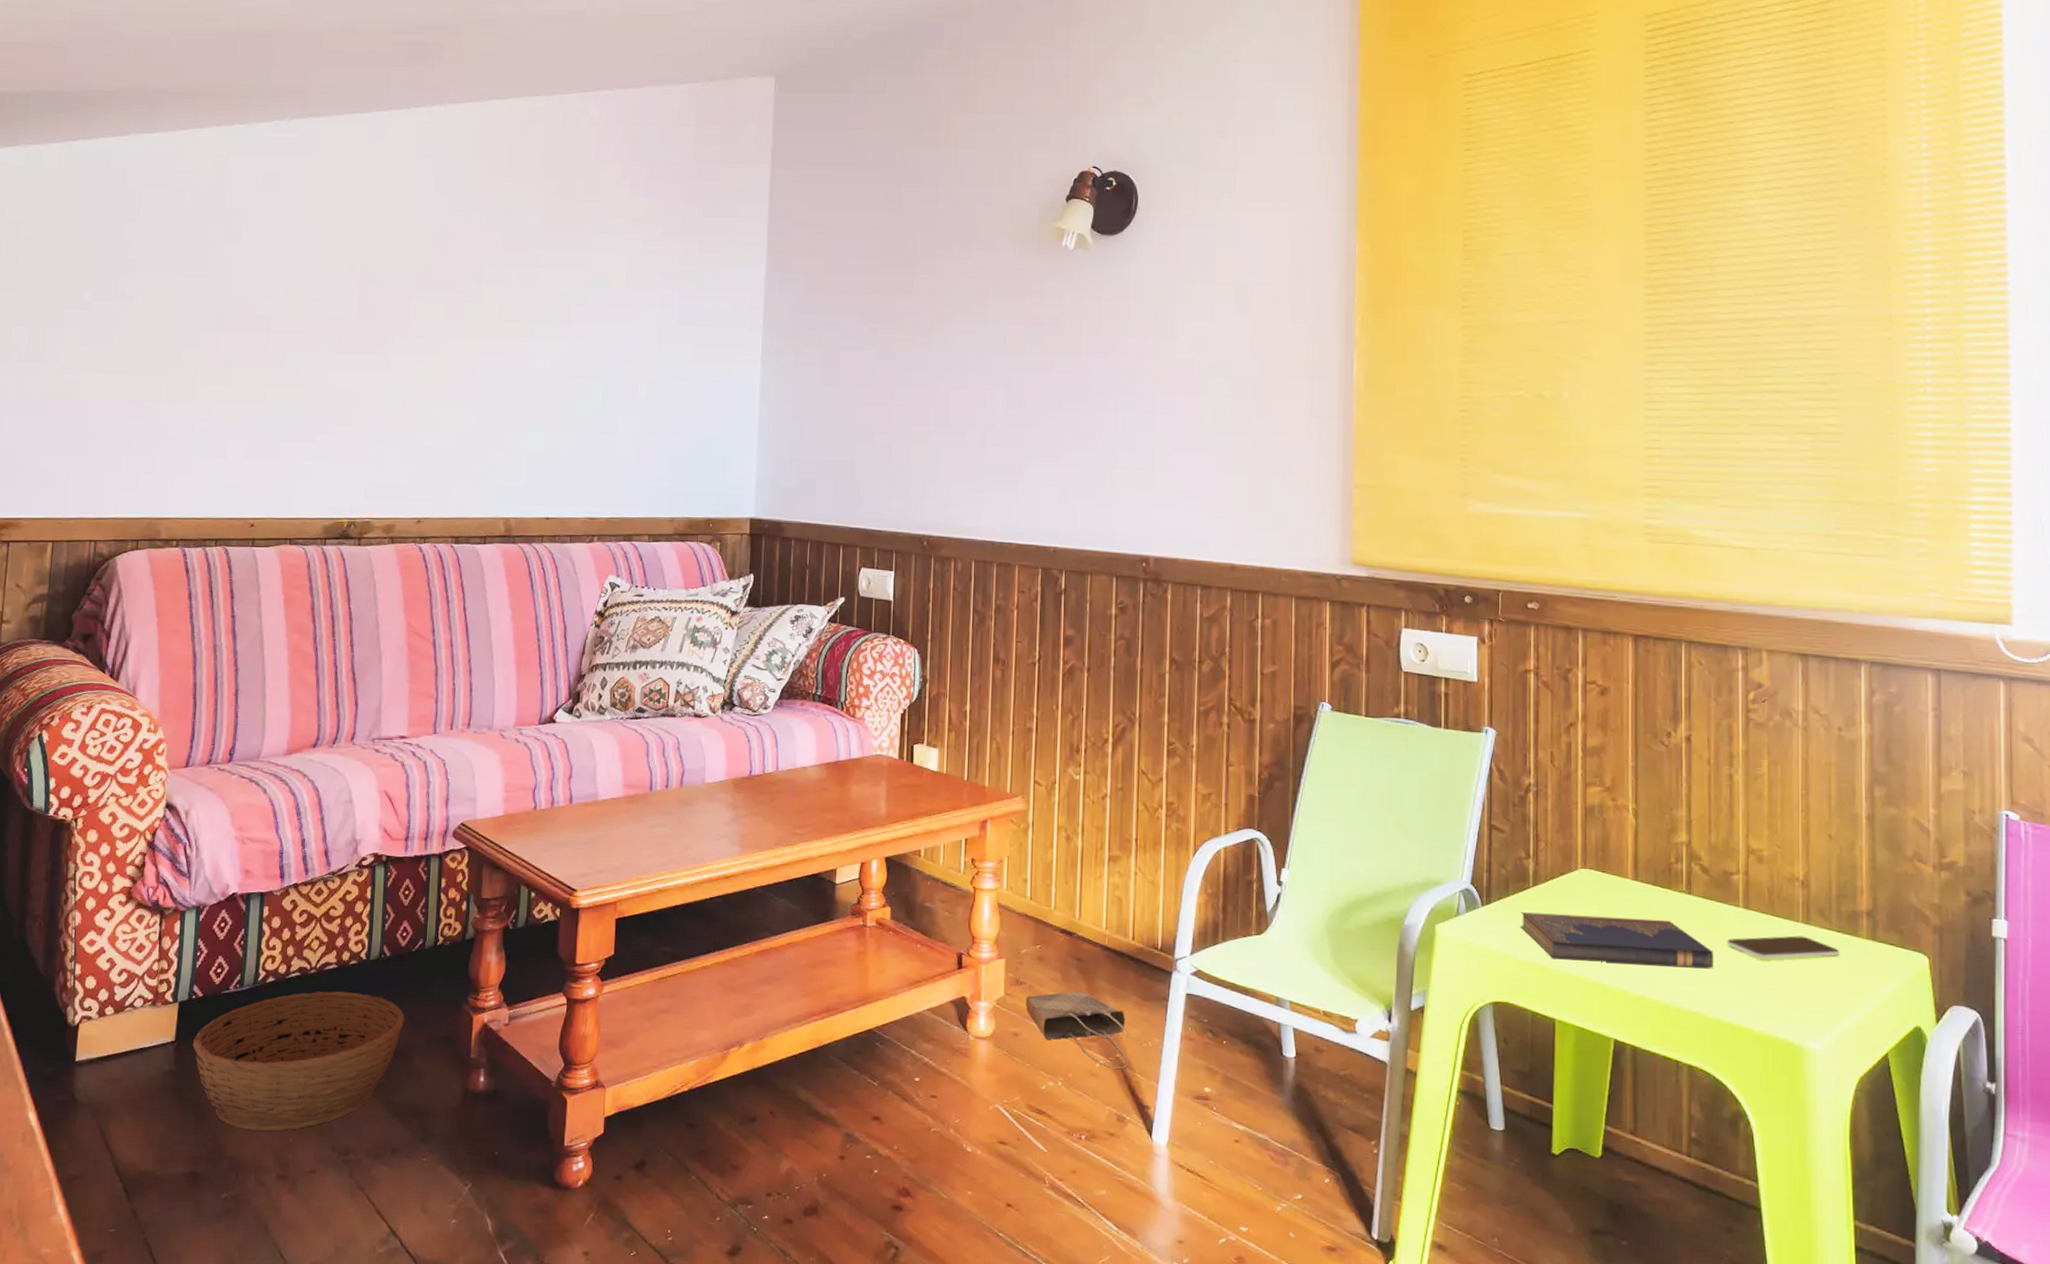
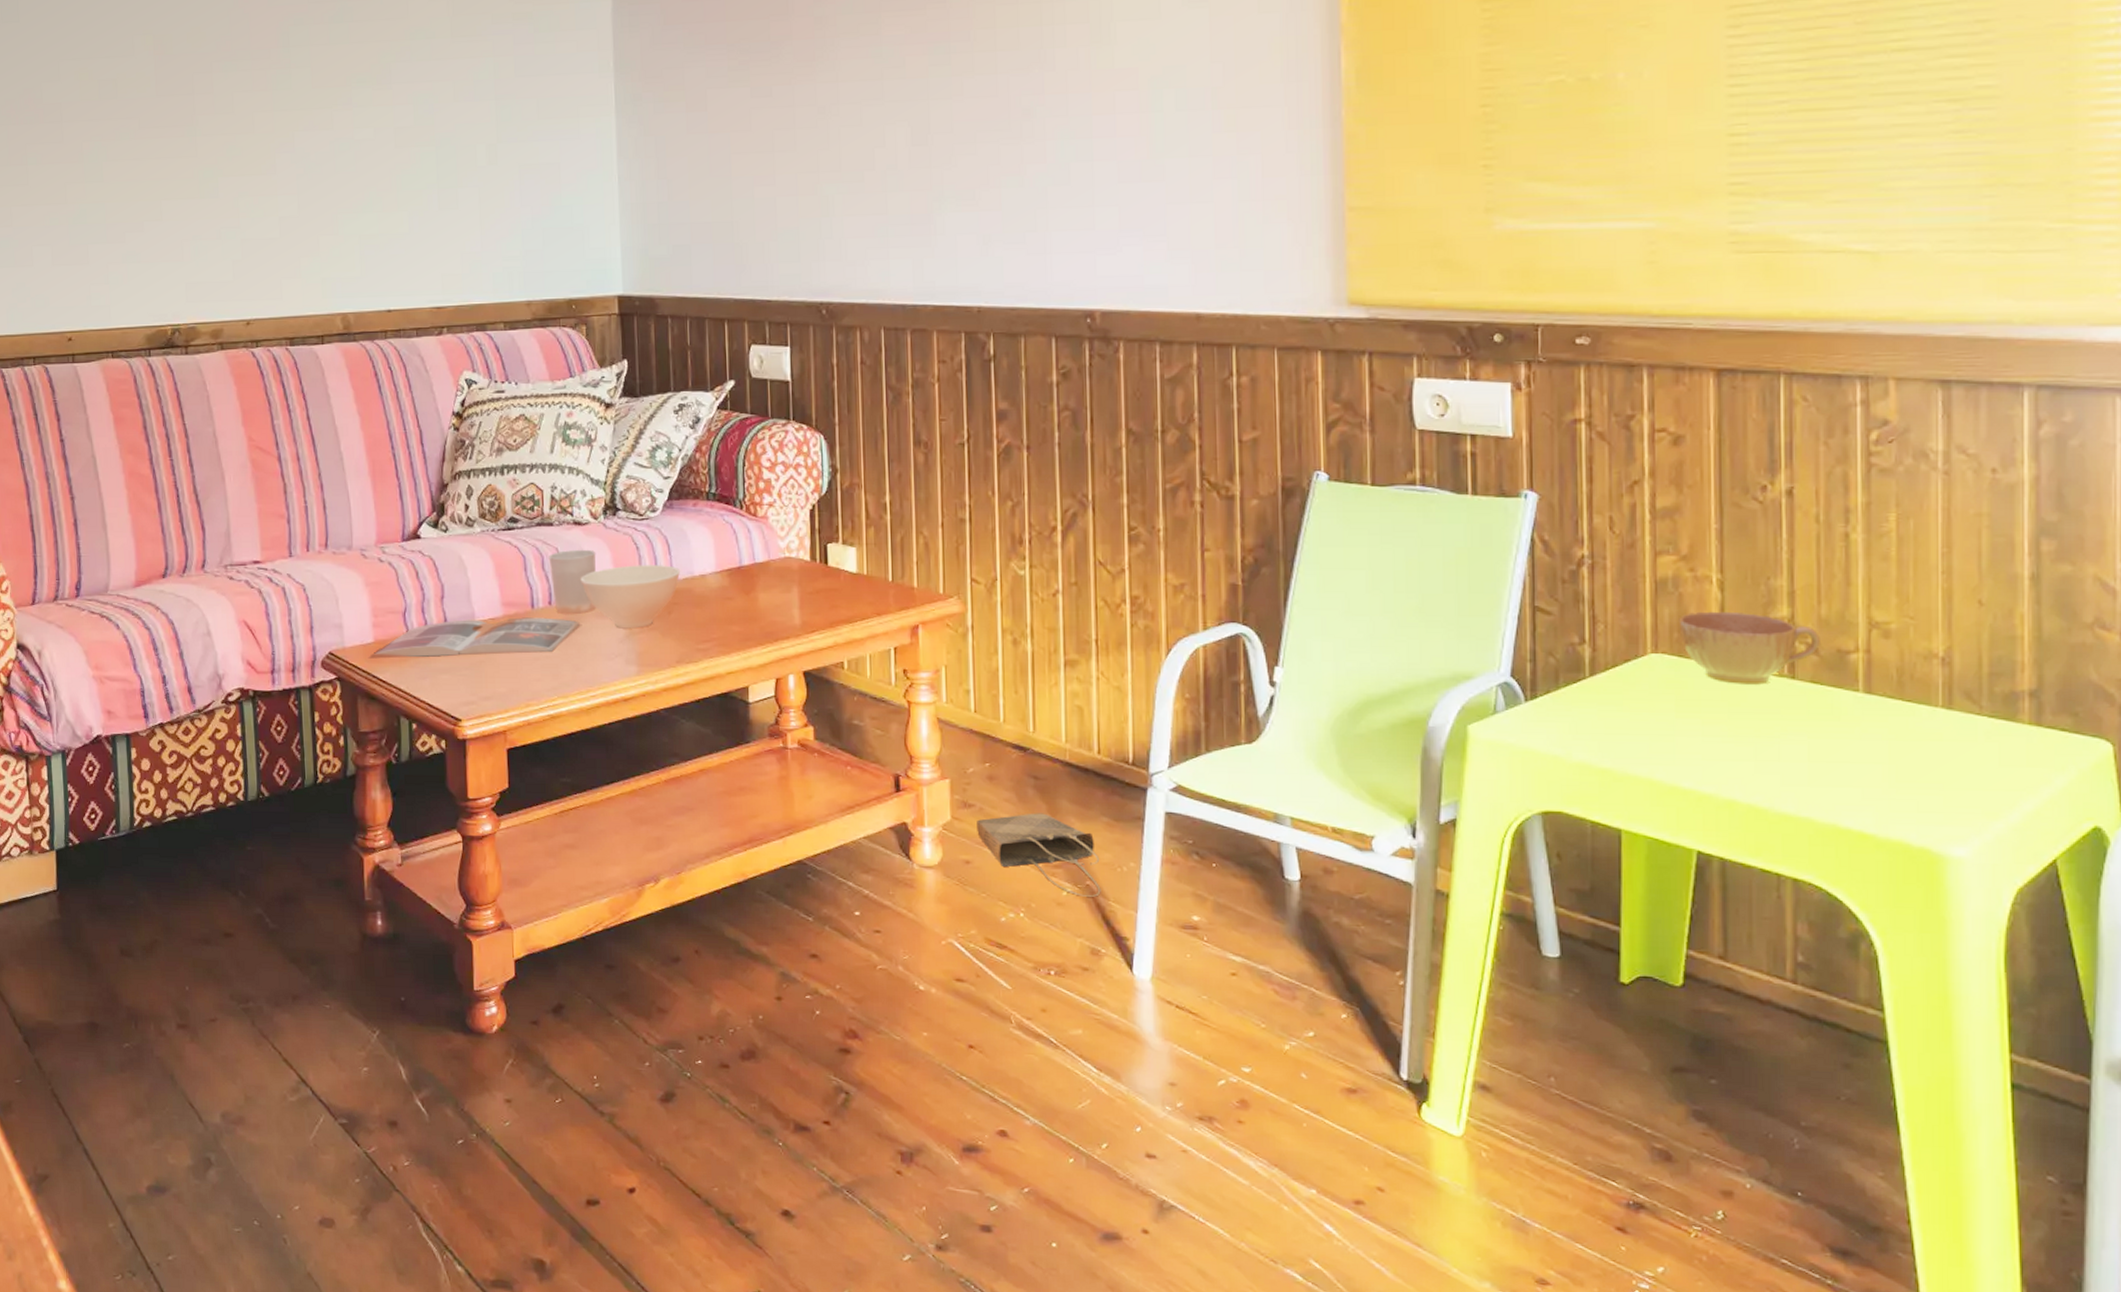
basket: present [192,991,405,1132] -> none [75,835,292,980]
magazine: none [497,798,694,832] -> present [368,617,582,659]
candle holder: none [669,739,712,798] -> present [548,549,596,615]
bowl: none [696,755,784,813] -> present [580,565,680,629]
hardcover book: present [1521,912,1714,968] -> none [1575,707,1826,765]
teacup: none [1603,835,1710,898] -> present [1679,611,1820,685]
smartphone: present [1727,935,1840,961] -> none [1843,723,1993,754]

